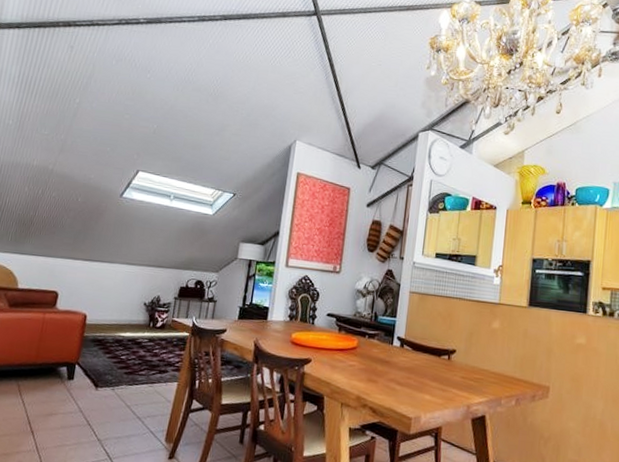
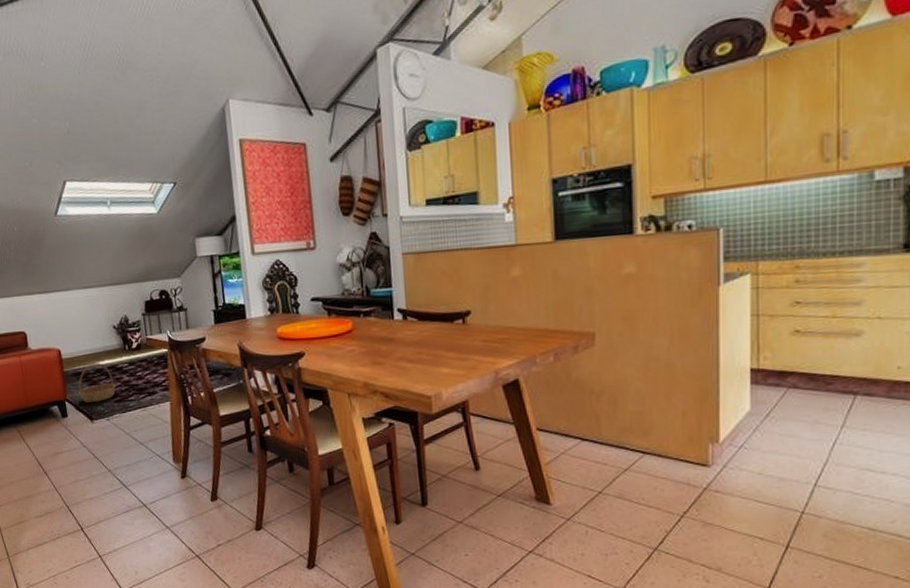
basket: none [91,333,131,371] -> present [78,363,116,403]

